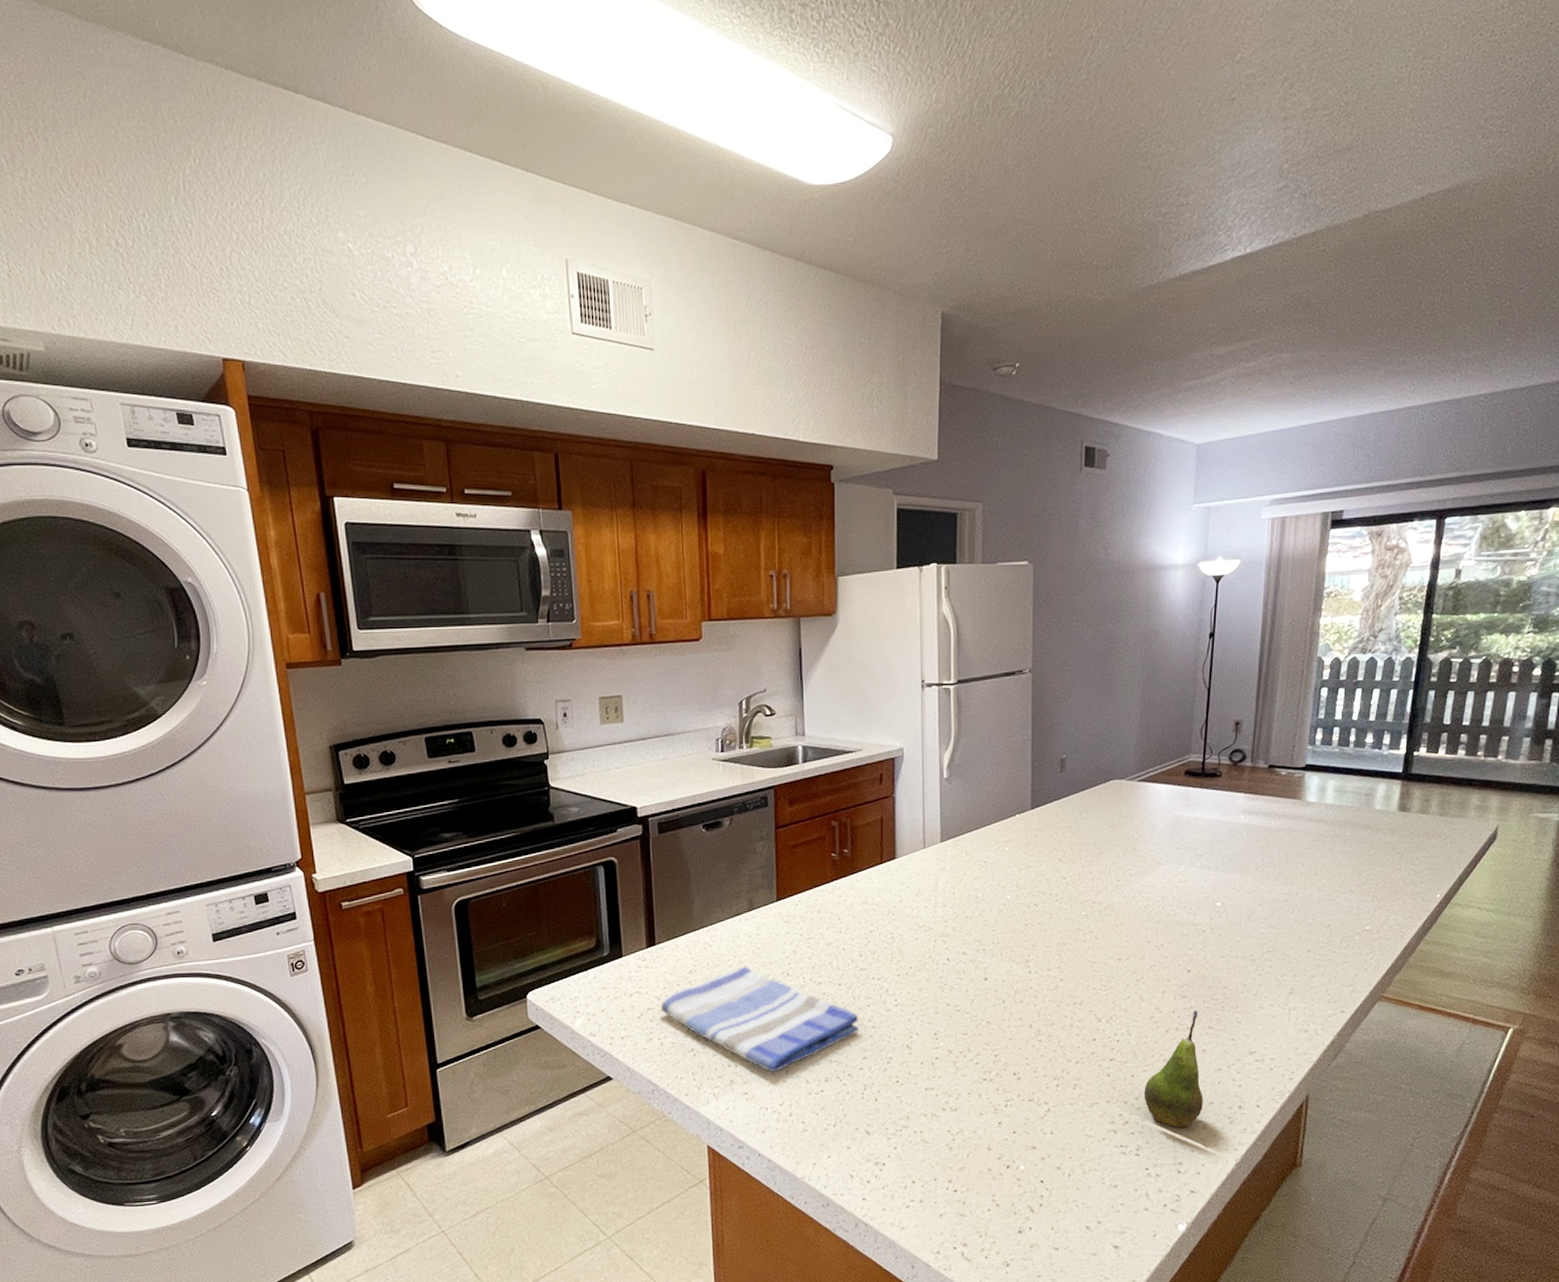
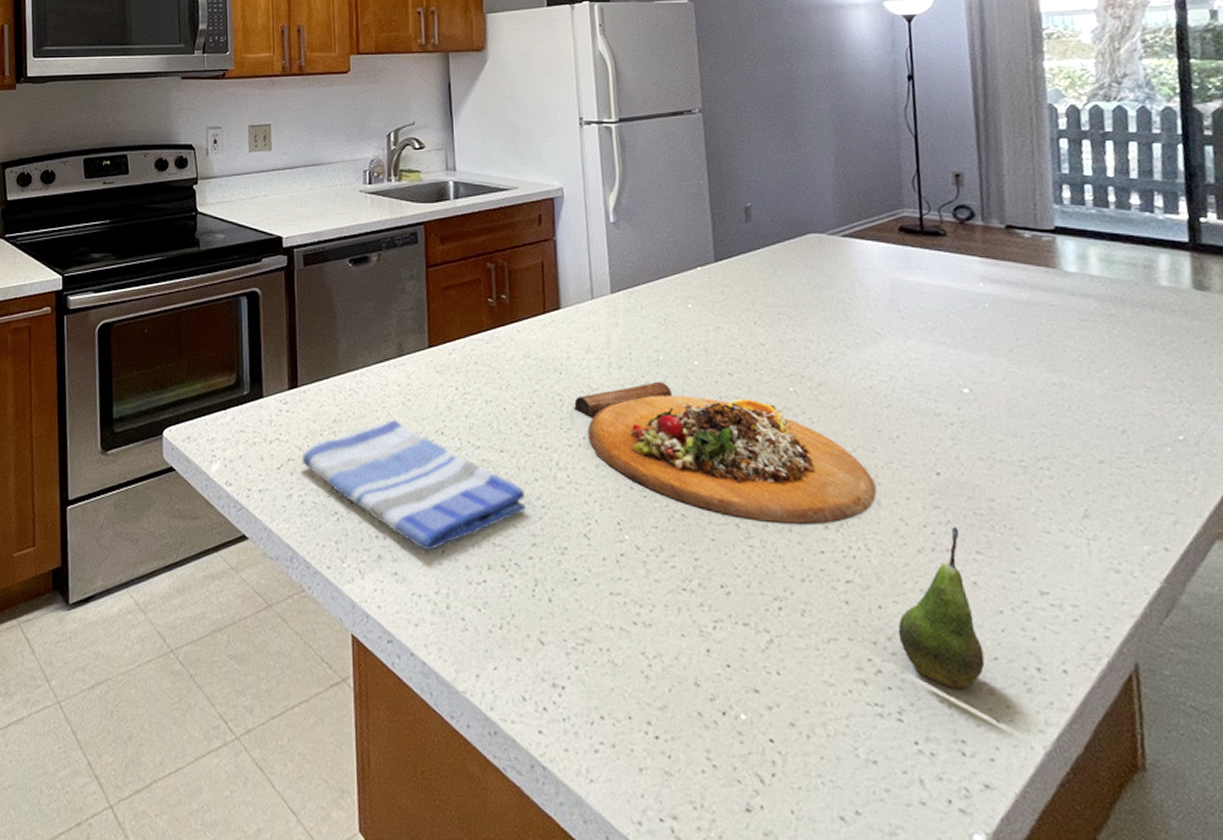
cutting board: none [902,915,1141,1021] -> present [573,381,877,524]

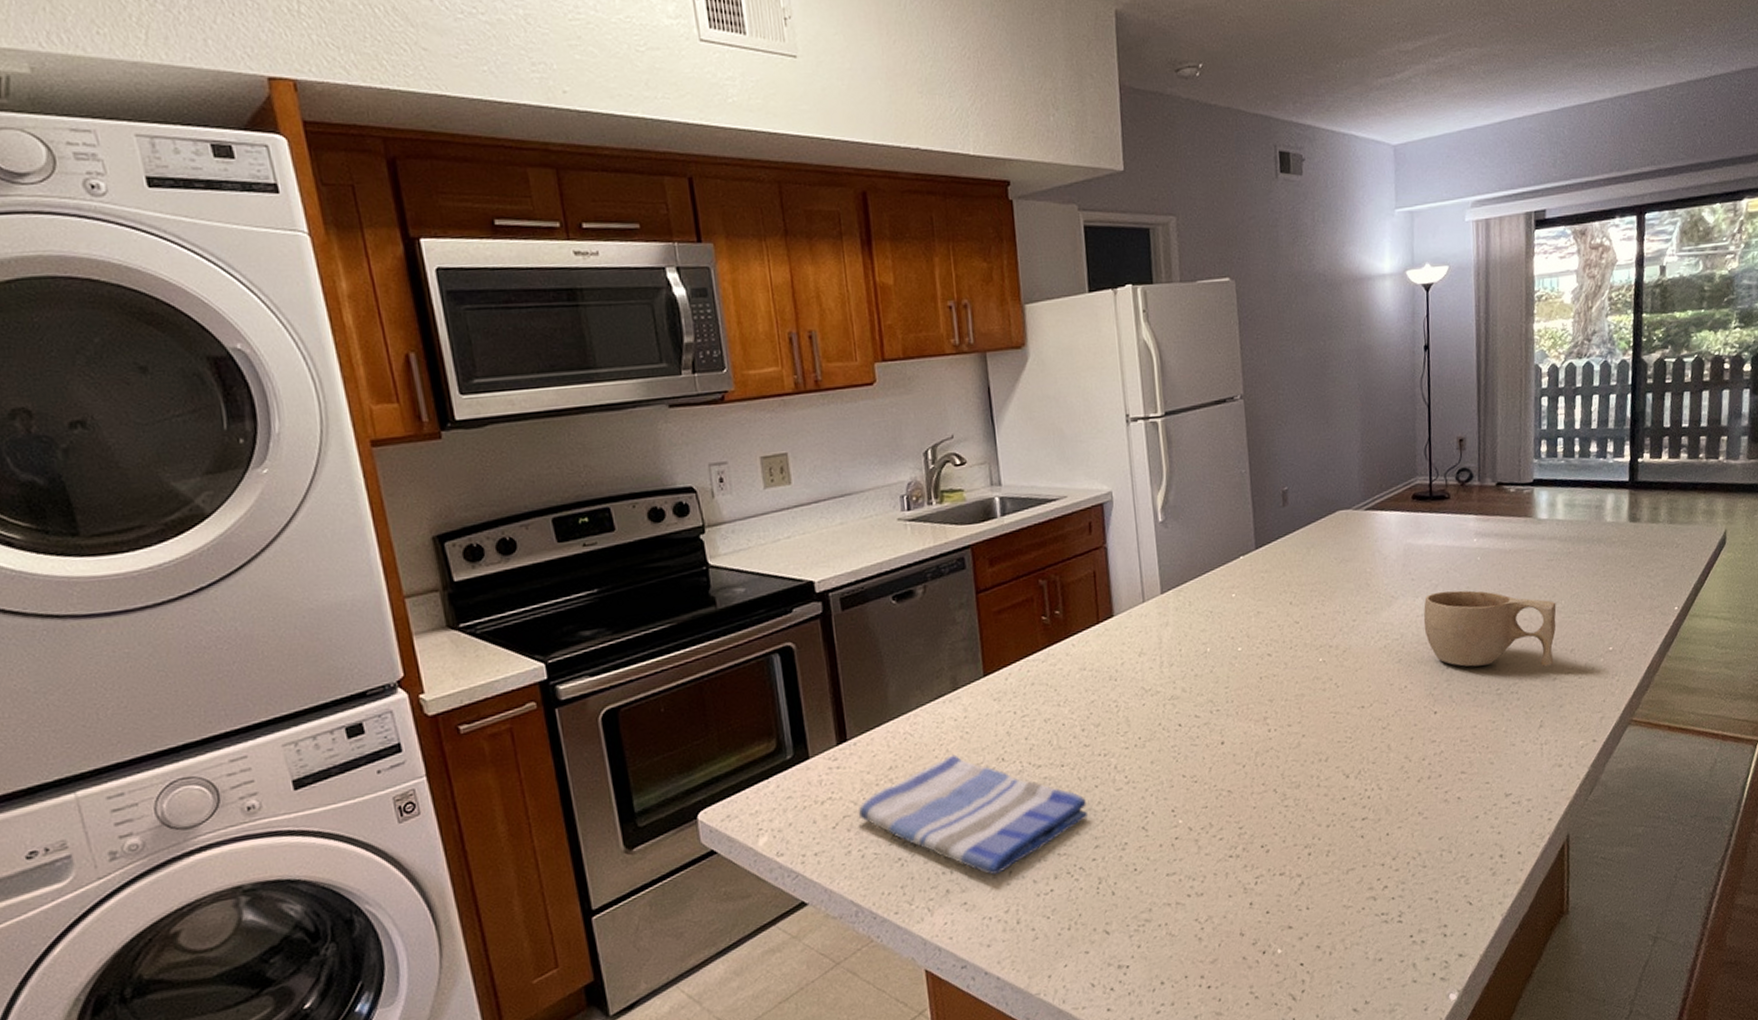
cutting board: present [573,381,877,524] -> none [1128,672,1388,783]
fruit: present [898,526,985,691] -> none [1400,754,1464,888]
cup: none [918,336,1099,445] -> present [1423,590,1557,667]

